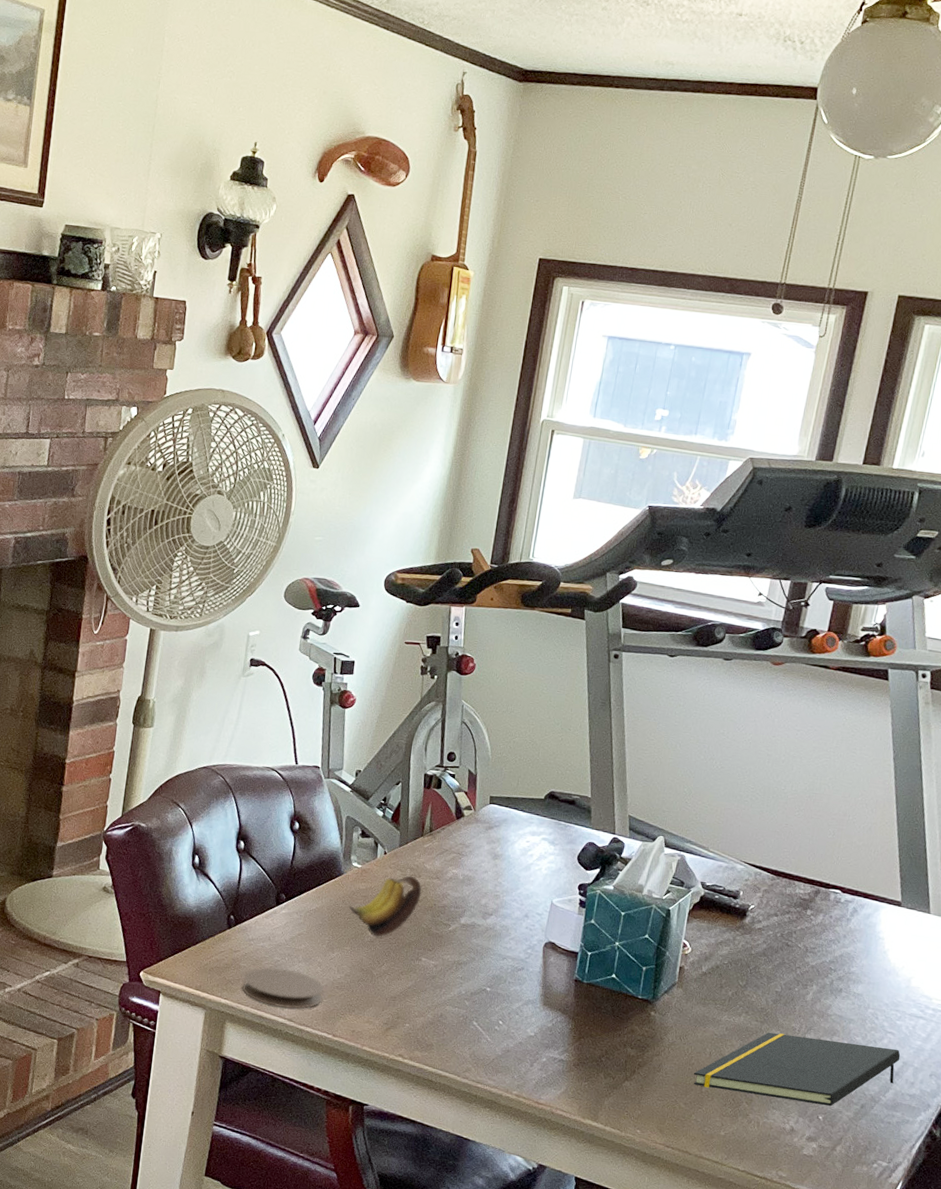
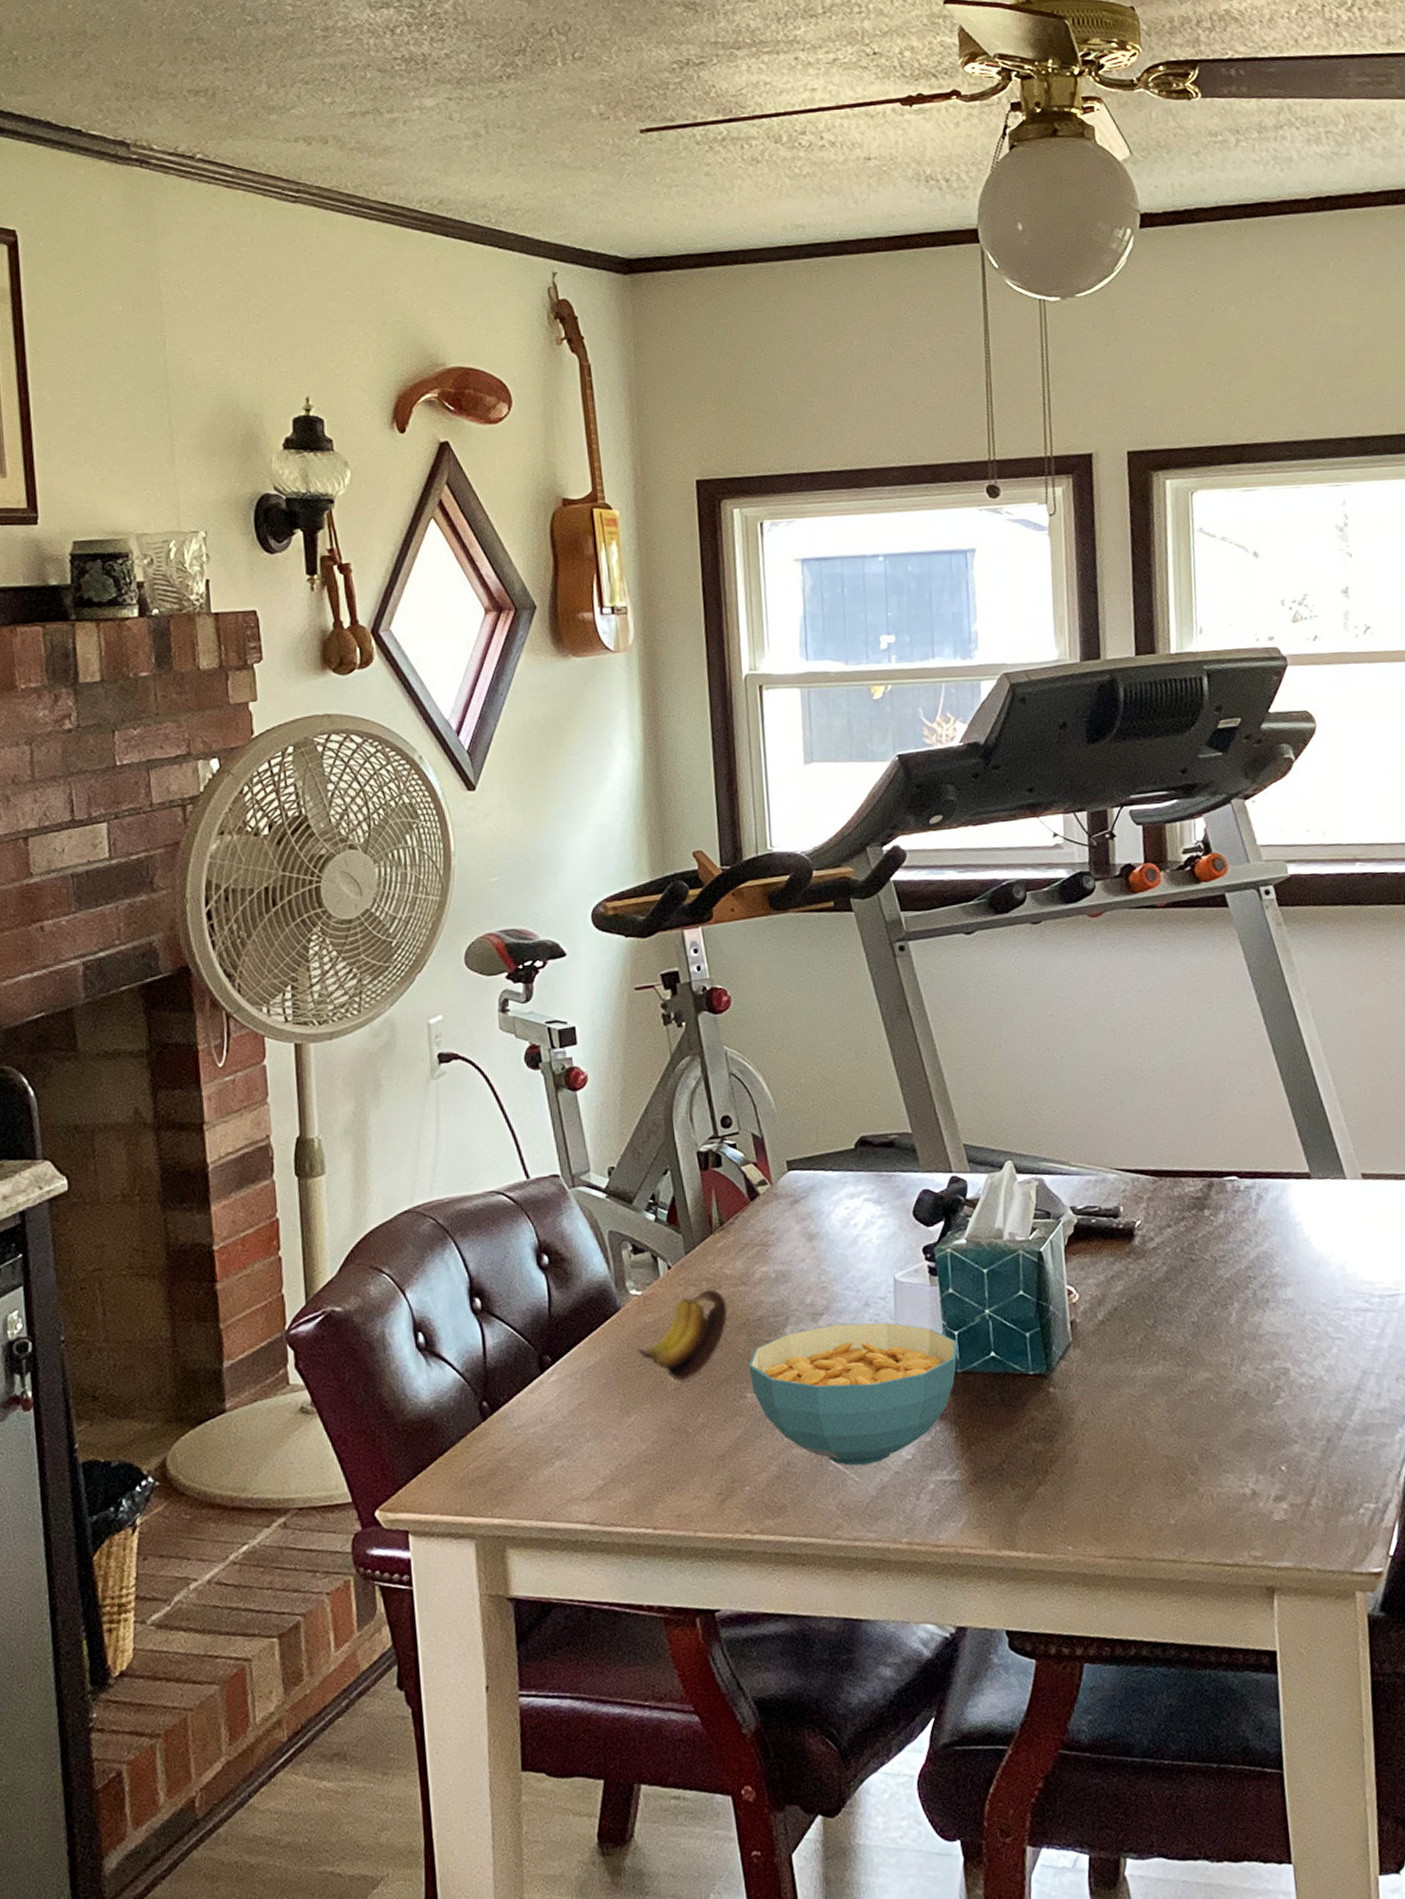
coaster: present [242,967,325,1009] -> none [518,1454,629,1511]
cereal bowl: none [427,922,589,1032] -> present [748,1322,958,1466]
notepad: present [693,1032,901,1107] -> none [1119,1356,1357,1468]

